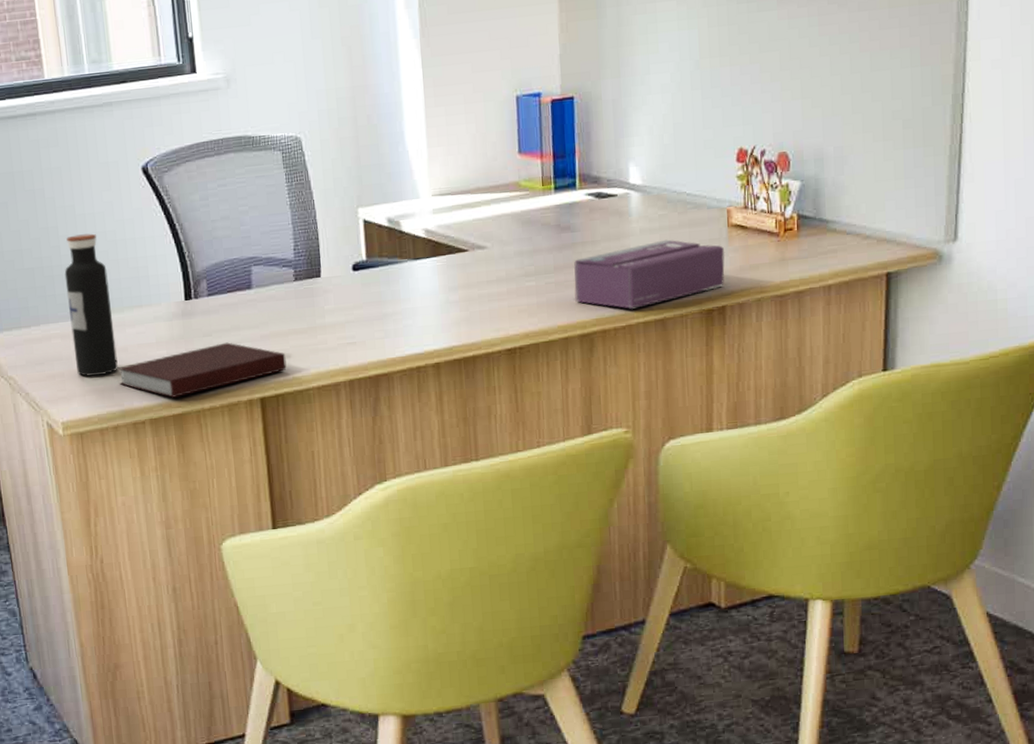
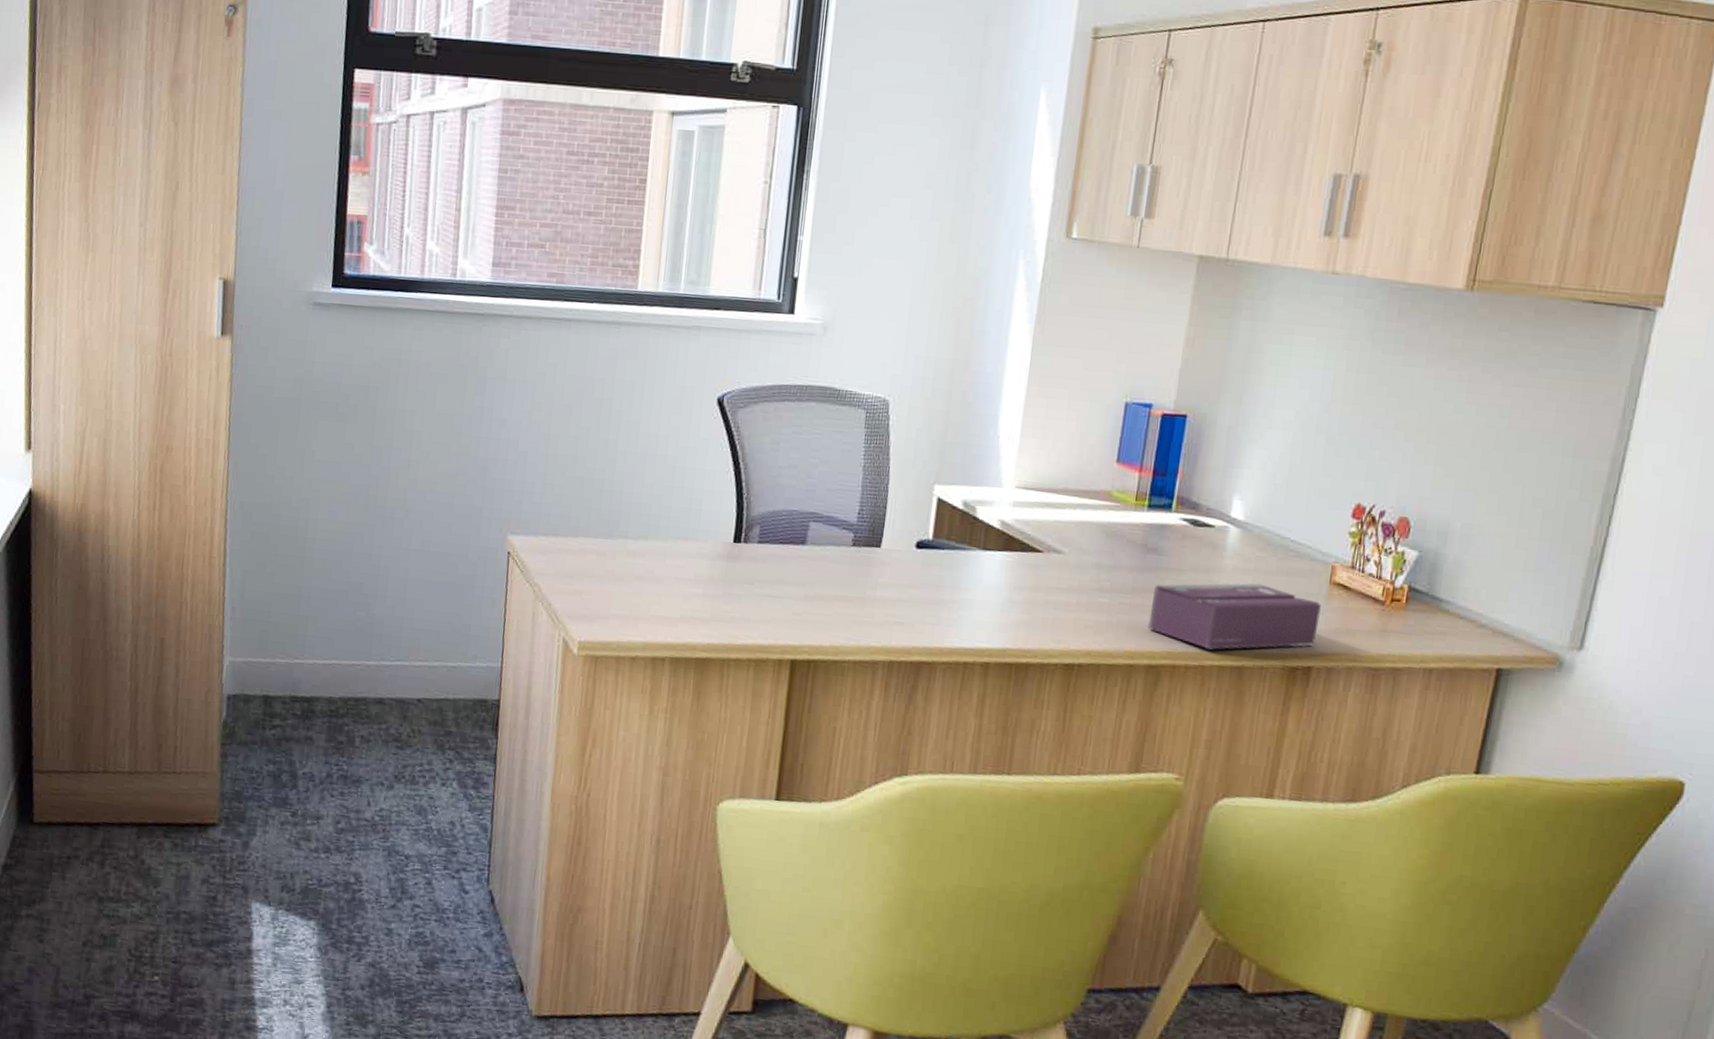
water bottle: present [64,233,119,376] -> none [606,452,659,602]
notebook: present [117,342,287,398] -> none [647,594,827,641]

